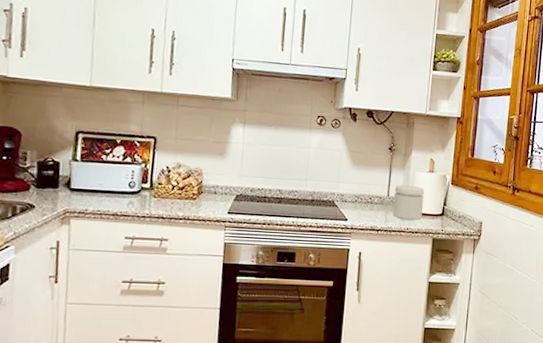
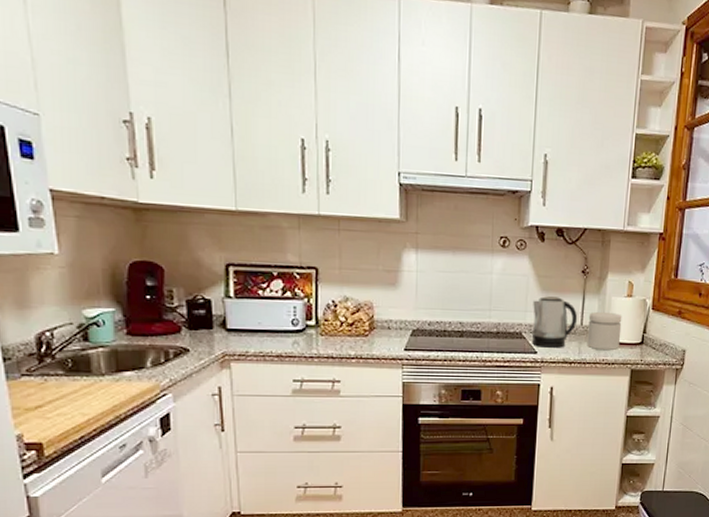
kettle: none [343,169,385,216] -> present [531,296,578,348]

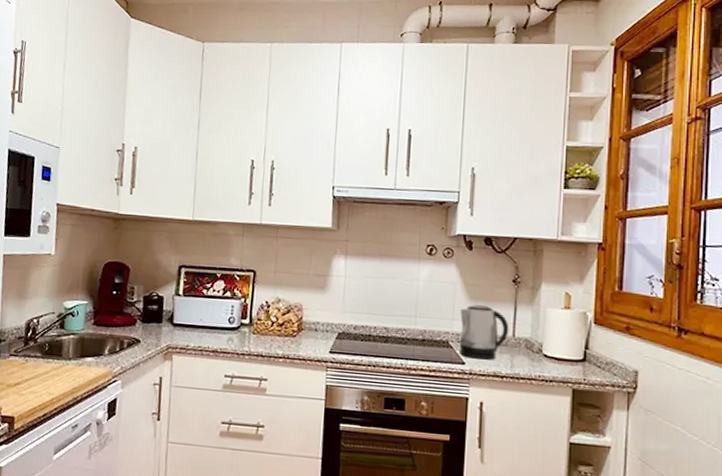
jar: present [587,311,622,351] -> none [520,323,560,367]

